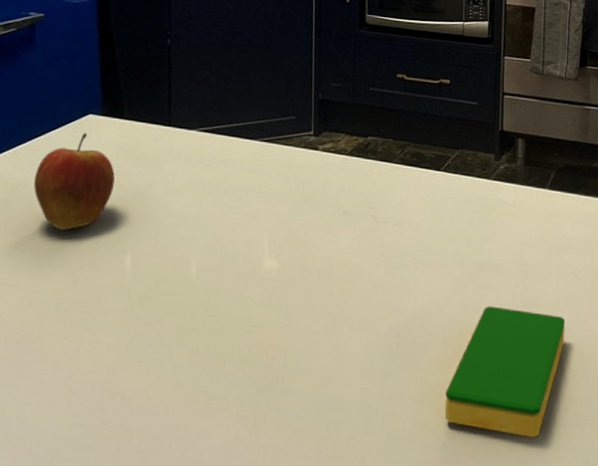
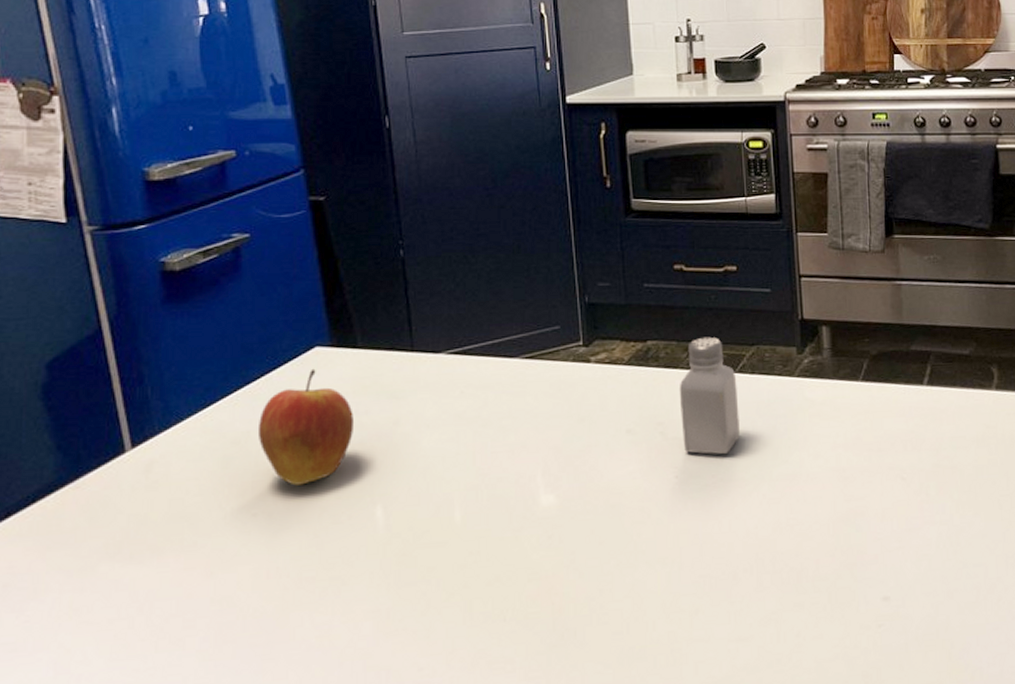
saltshaker: none [390,138,441,241] -> present [679,336,740,455]
dish sponge: present [444,306,566,437] -> none [765,522,897,667]

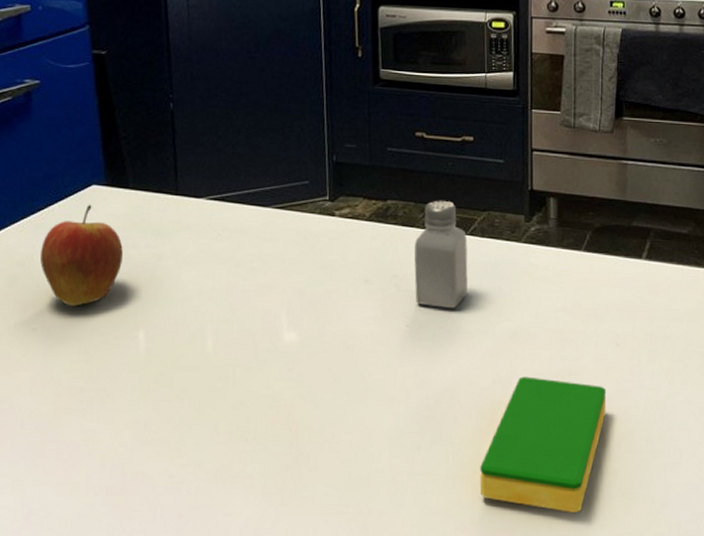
dish sponge: none [765,522,897,667] -> present [479,376,607,512]

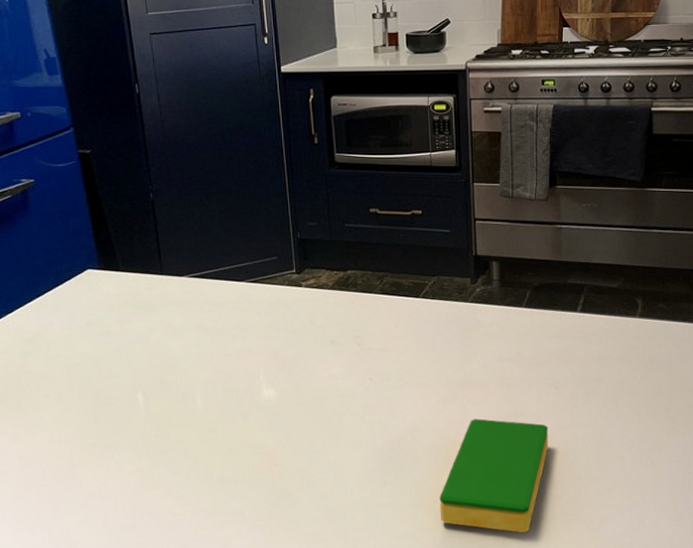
apple: present [40,204,123,306] -> none [48,286,119,375]
saltshaker: present [414,200,468,309] -> none [373,268,422,363]

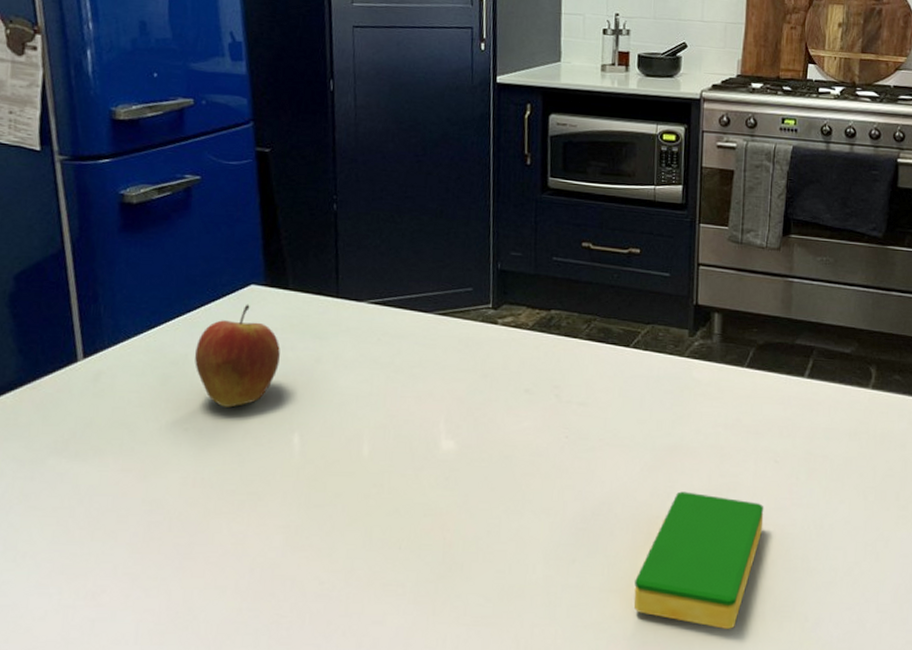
apple: none [48,286,119,375] -> present [195,304,280,408]

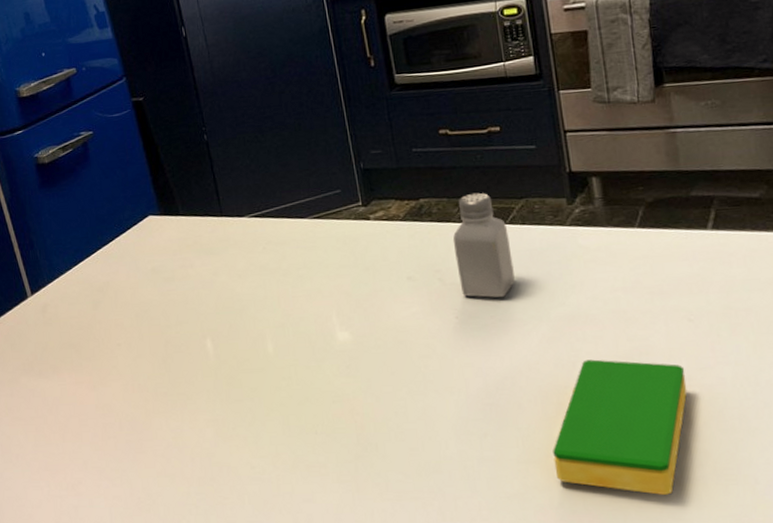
apple: present [195,304,280,408] -> none [114,232,184,323]
saltshaker: none [575,311,631,422] -> present [453,192,515,298]

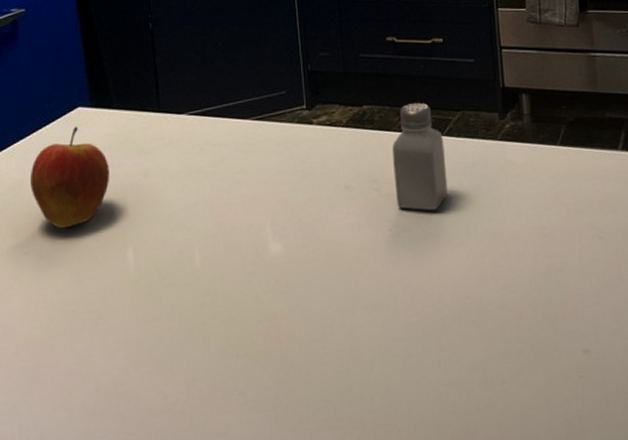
apple: none [114,232,184,323] -> present [30,126,109,228]
dish sponge: present [553,359,688,495] -> none [473,276,596,416]

